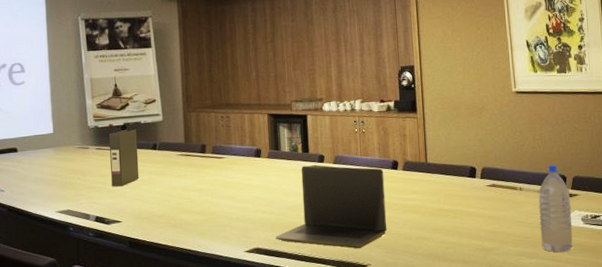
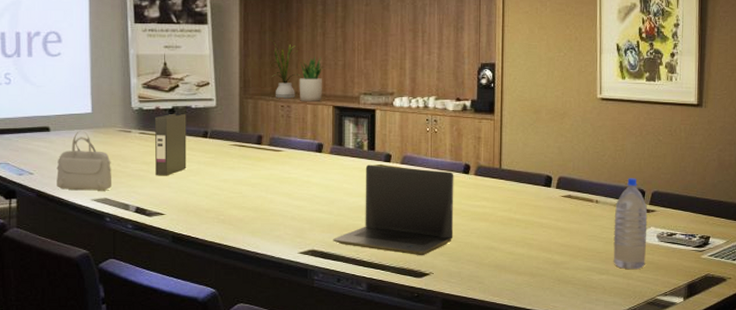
handbag: none [24,149,74,204] -> present [56,130,113,191]
house plant: none [204,56,239,110] -> present [266,37,302,99]
planter: none [235,70,257,111] -> present [299,56,323,101]

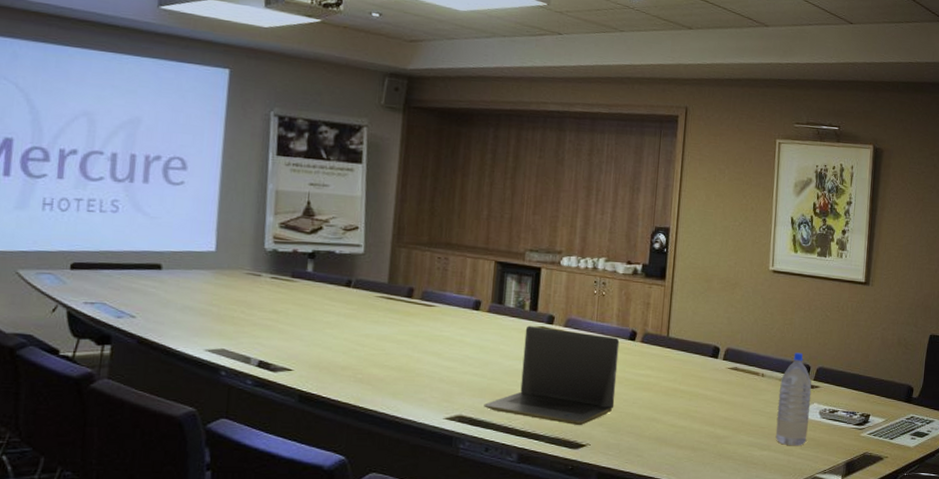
handbag: present [56,130,113,191] -> none [163,270,234,341]
binder: present [155,113,187,176] -> none [286,258,329,328]
house plant: present [266,37,302,99] -> none [427,183,464,251]
planter: present [299,56,323,101] -> none [459,207,488,255]

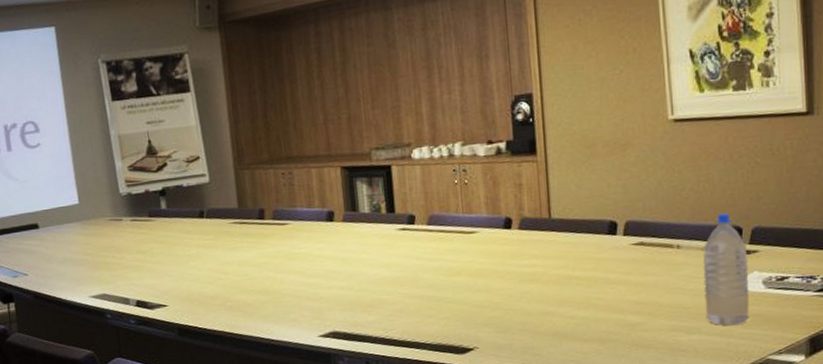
laptop computer: present [484,326,620,425] -> none [356,228,499,329]

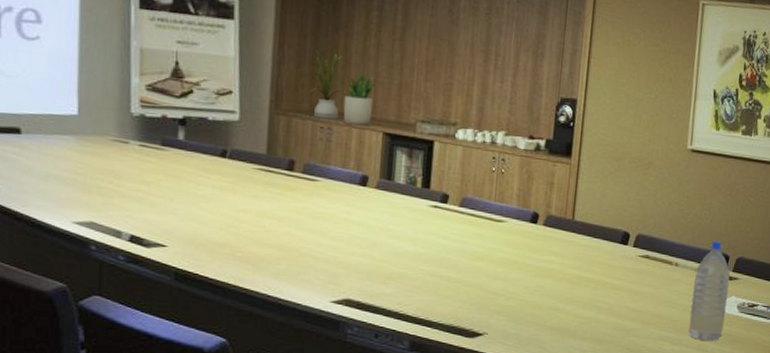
house plant: none [257,98,302,166] -> present [307,43,349,120]
planter: none [298,112,327,166] -> present [343,71,375,126]

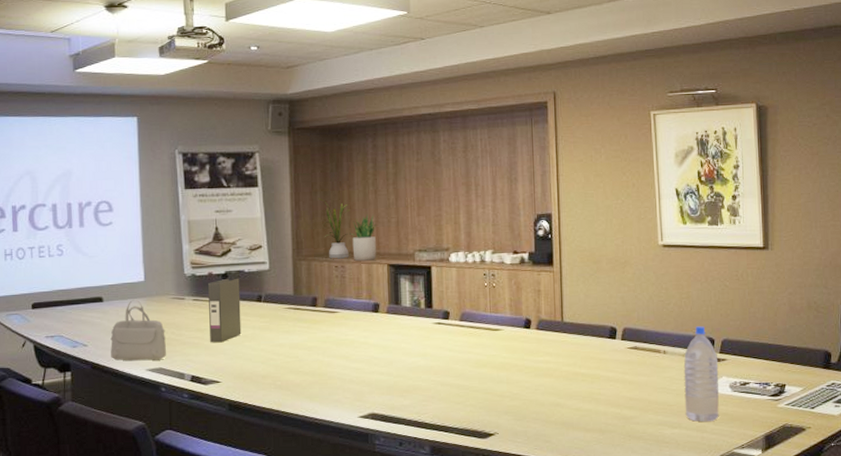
handbag: none [27,135,101,213] -> present [110,299,167,361]
binder: none [157,124,201,201] -> present [208,278,242,343]

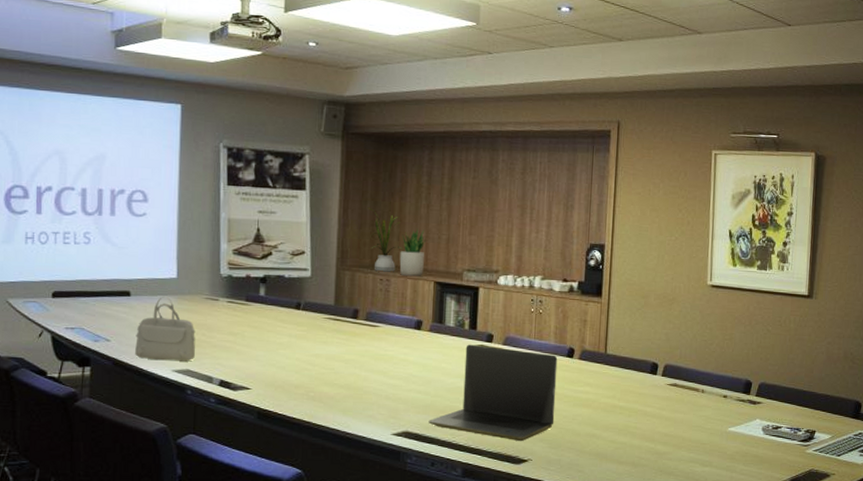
binder: present [208,278,242,343] -> none [243,282,279,349]
laptop computer: none [393,322,517,415] -> present [428,344,558,441]
water bottle: present [683,326,719,422] -> none [717,368,754,463]

